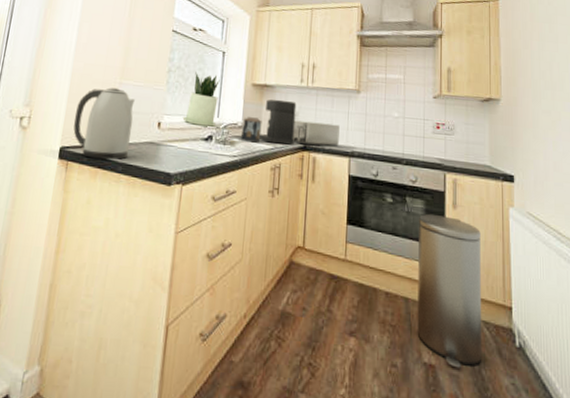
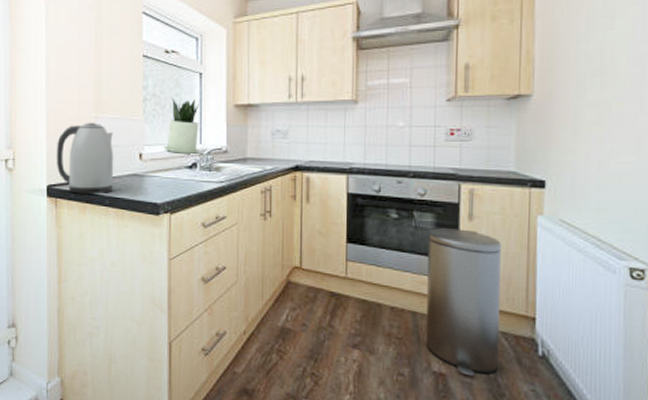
canister: present [236,117,262,143] -> none [222,140,248,167]
coffee maker: present [259,99,297,145] -> none [247,119,285,166]
toaster: present [293,120,340,147] -> none [283,140,335,165]

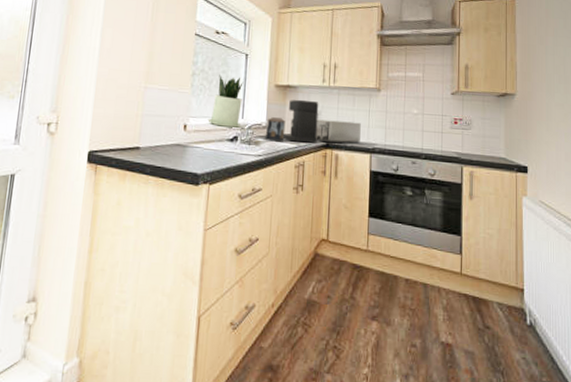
kettle: present [56,123,114,195] -> none [100,92,160,163]
canister: none [222,140,248,167] -> present [261,117,286,142]
coffee maker: none [247,119,285,166] -> present [283,99,319,143]
toaster: none [283,140,335,165] -> present [316,119,361,144]
pedal bin: present [426,227,501,376] -> none [435,204,496,346]

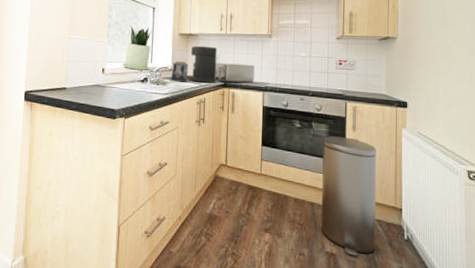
pedal bin: none [435,204,496,346] -> present [321,135,376,256]

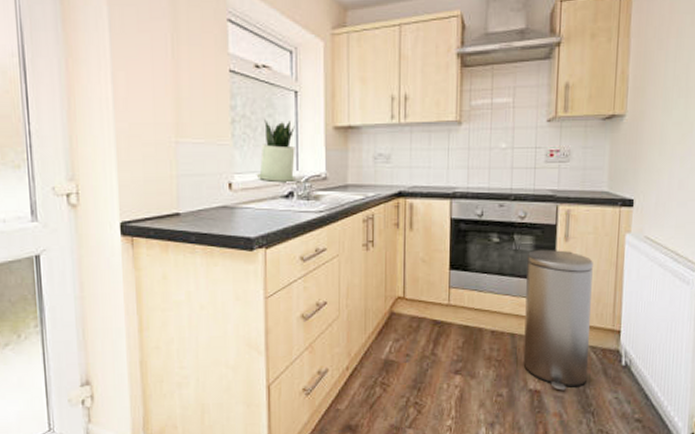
canister: present [167,61,189,82] -> none [321,166,349,194]
coffee maker: present [187,45,217,83] -> none [348,142,388,193]
toaster: present [215,63,255,83] -> none [386,164,439,191]

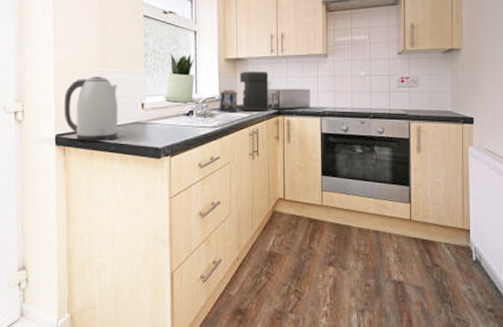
kettle: none [129,149,200,231] -> present [63,76,119,142]
canister: none [321,166,349,194] -> present [215,90,238,113]
coffee maker: none [348,142,388,193] -> present [237,71,269,111]
toaster: none [386,164,439,191] -> present [268,88,310,110]
pedal bin: present [523,249,593,390] -> none [386,159,444,282]

